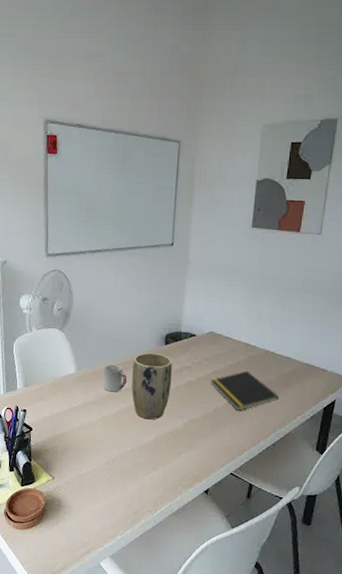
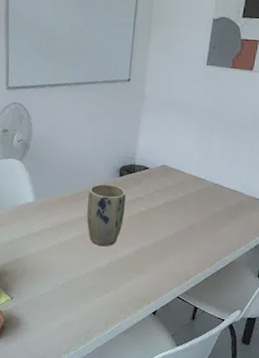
cup: present [103,364,128,392] -> none [60,194,83,220]
notepad: present [211,370,280,411] -> none [161,202,226,240]

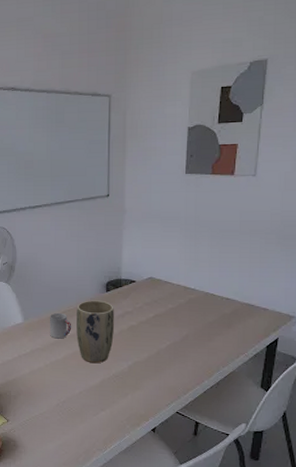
cup: none [60,194,83,220] -> present [49,312,72,339]

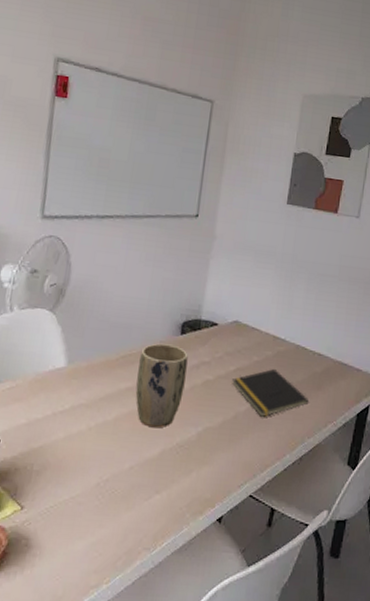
cup: present [49,312,72,339] -> none [100,356,132,393]
notepad: none [152,313,221,352] -> present [232,368,310,417]

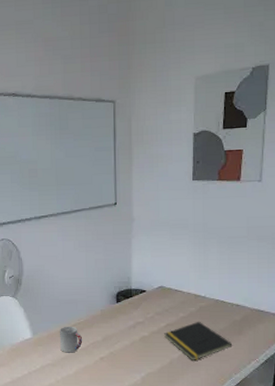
cup: none [100,356,132,393] -> present [59,326,83,353]
plant pot: present [135,343,188,428] -> none [87,311,126,377]

